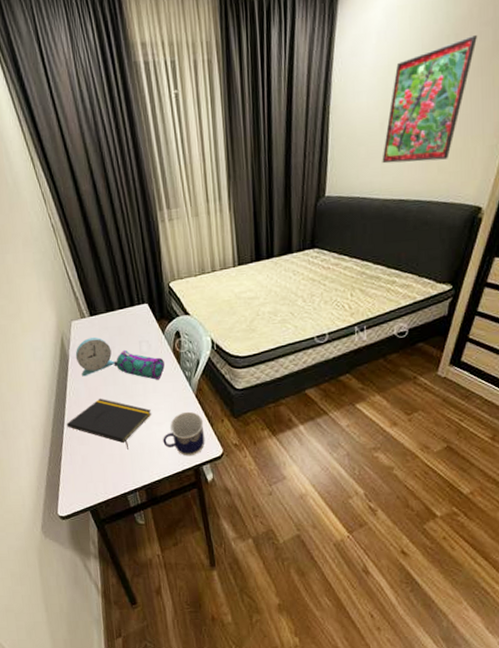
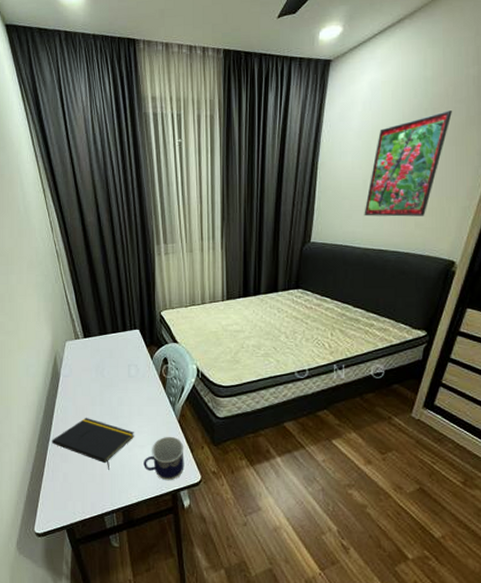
alarm clock: present [75,337,115,377] -> none [66,359,103,395]
pencil case: present [113,349,165,380] -> none [102,372,150,403]

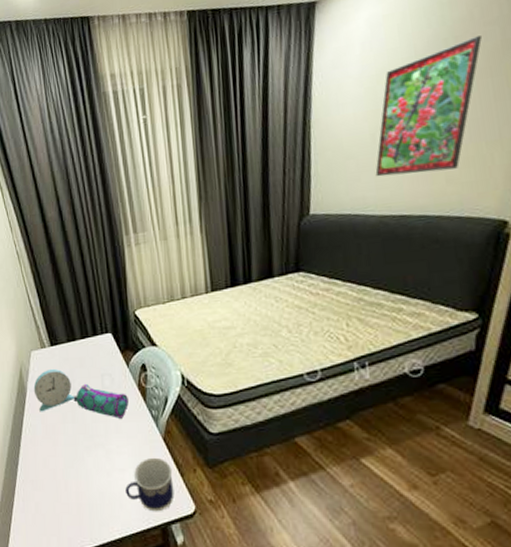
notepad: present [51,417,134,470] -> none [20,436,113,499]
alarm clock: none [66,359,103,395] -> present [33,369,75,412]
pencil case: none [102,372,150,403] -> present [73,383,129,418]

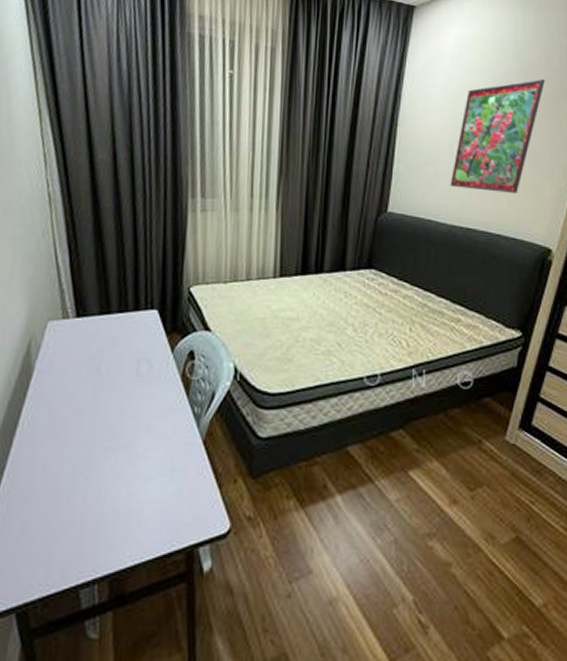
alarm clock: present [33,369,75,412] -> none [43,347,99,401]
pencil case: present [73,383,129,418] -> none [96,368,168,415]
cup: present [125,457,174,512] -> none [147,464,210,532]

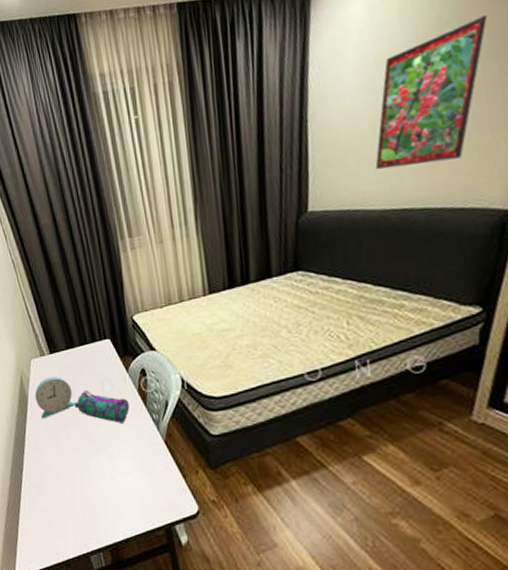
alarm clock: none [43,347,99,401] -> present [34,376,76,419]
pencil case: none [96,368,168,415] -> present [74,389,130,423]

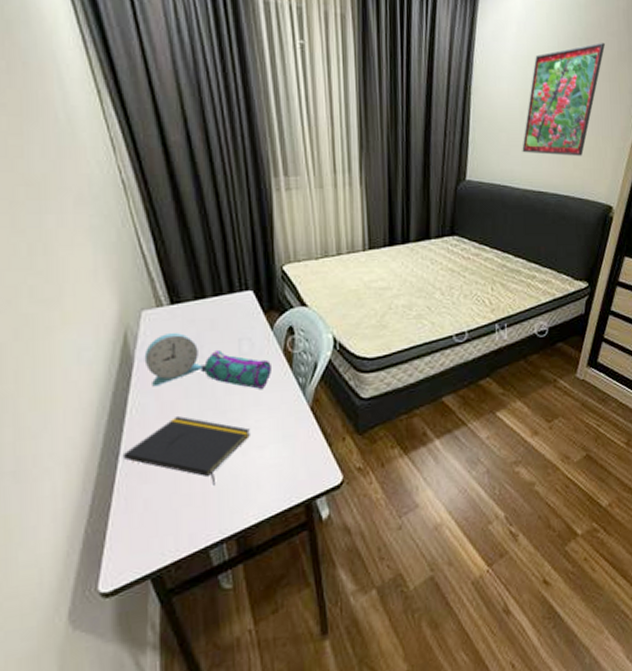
notepad: none [25,442,115,502] -> present [122,415,250,485]

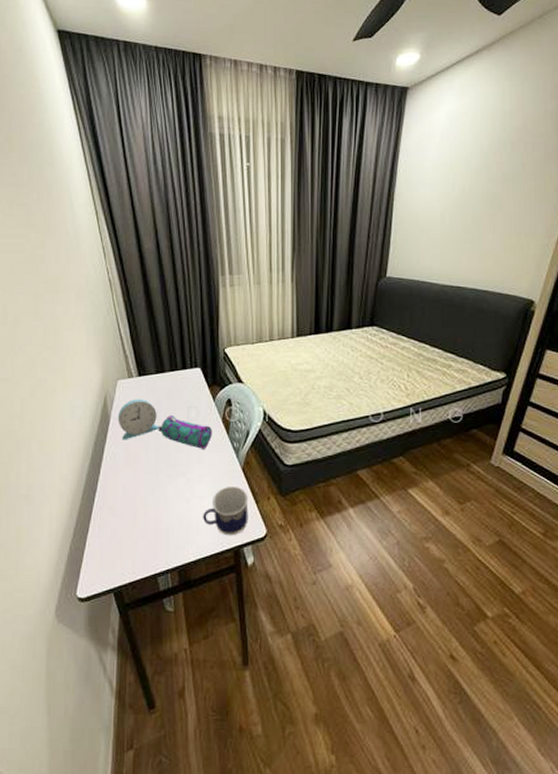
notepad: present [122,415,250,485] -> none [98,465,193,524]
cup: none [264,428,321,489] -> present [203,486,249,536]
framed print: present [522,43,606,156] -> none [441,145,531,253]

